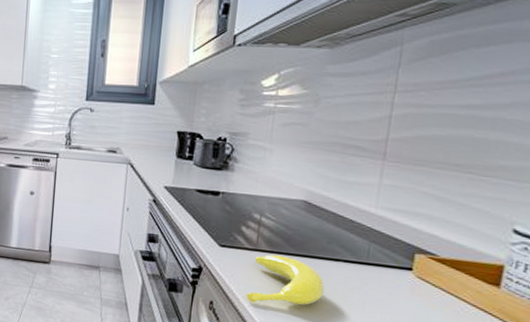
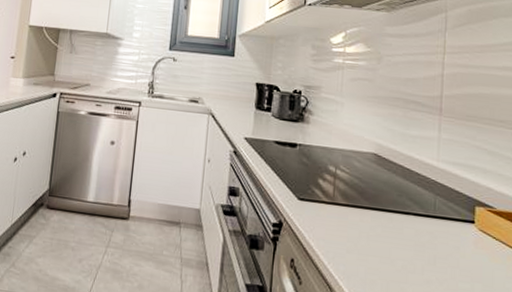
banana: present [246,254,325,306] -> none [325,208,399,262]

